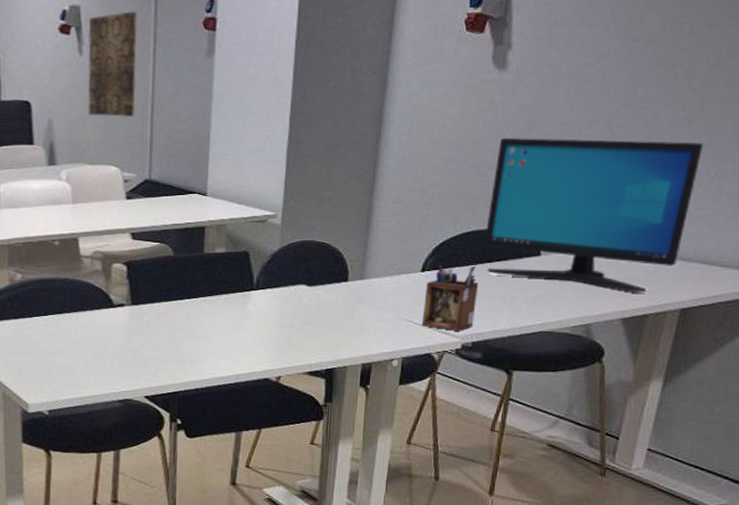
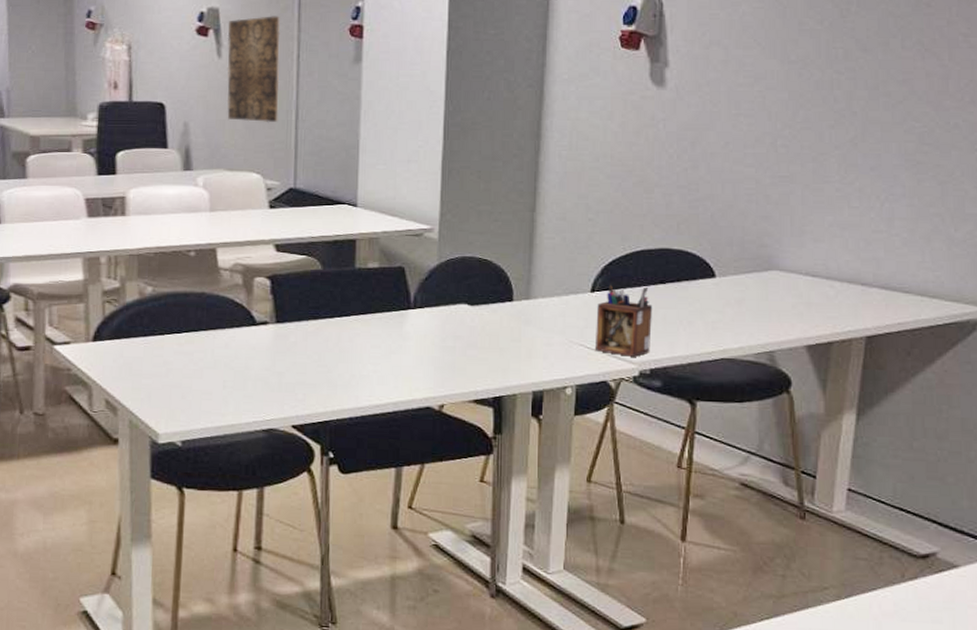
computer monitor: present [483,137,703,292] -> none [655,154,870,318]

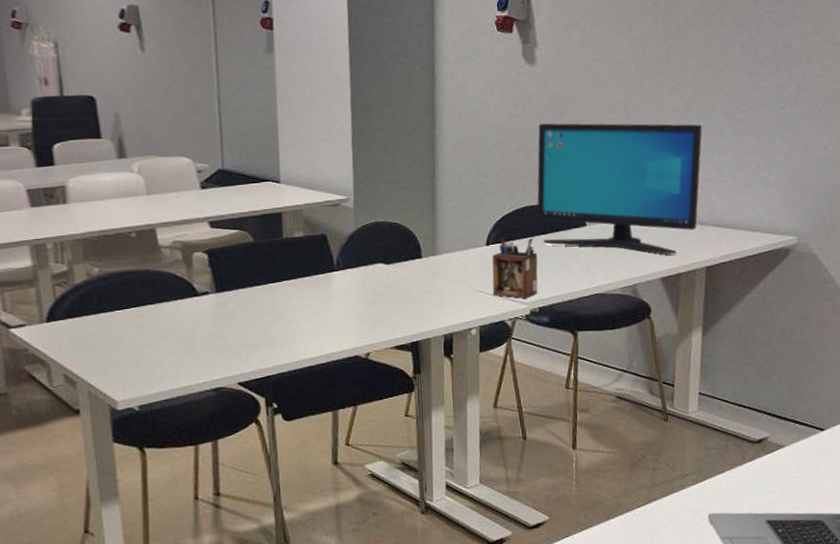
wall art: present [226,16,281,123] -> none [148,11,202,111]
computer monitor: none [655,154,870,318] -> present [537,123,702,254]

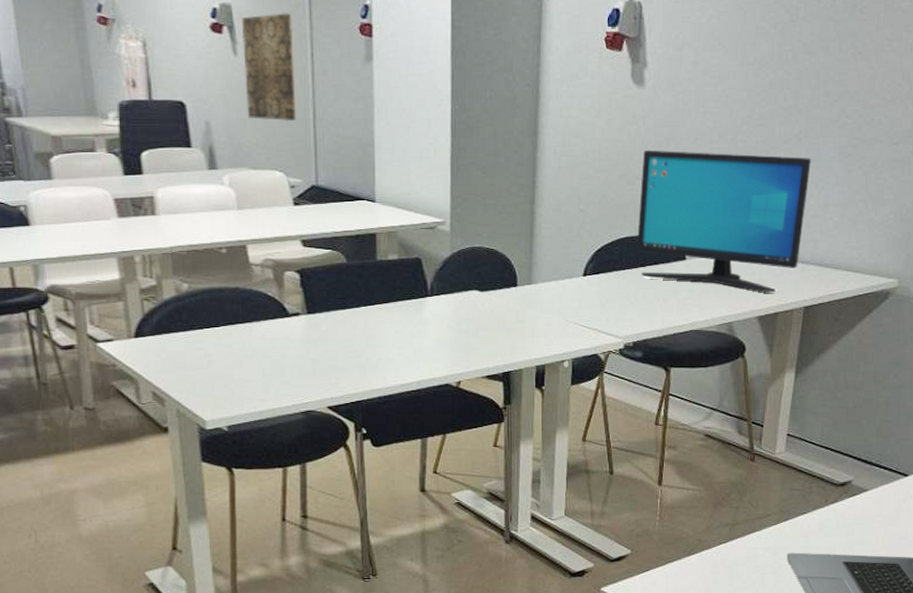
wall art: none [148,11,202,111] -> present [241,13,297,122]
desk organizer: present [492,237,538,298] -> none [588,268,635,332]

